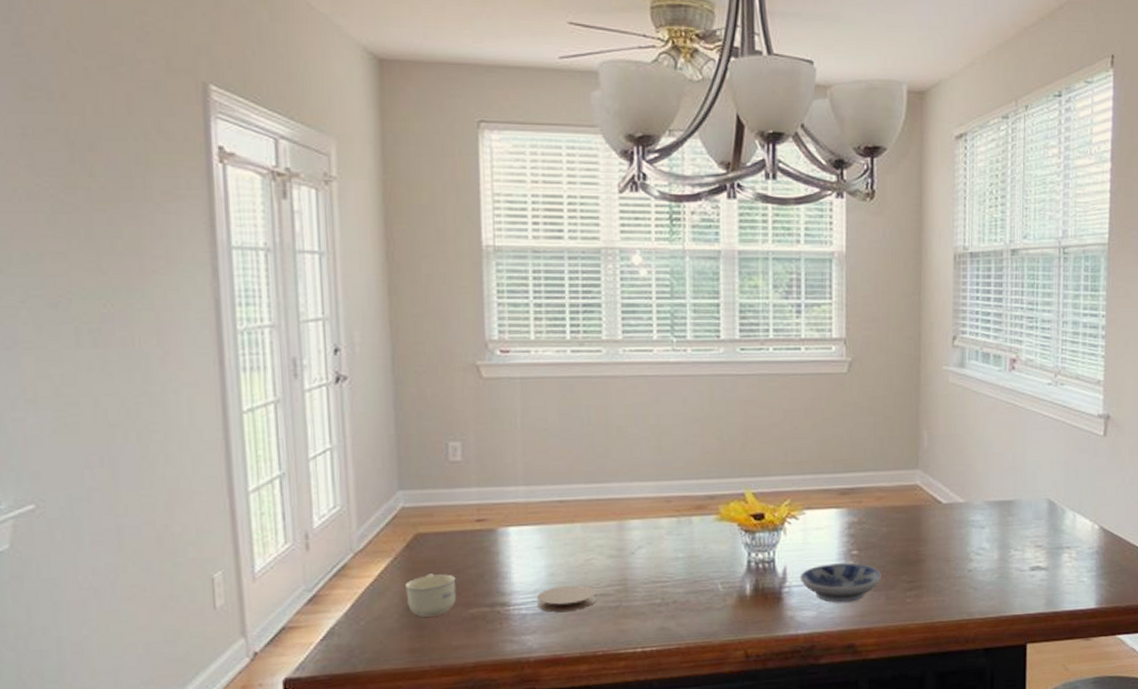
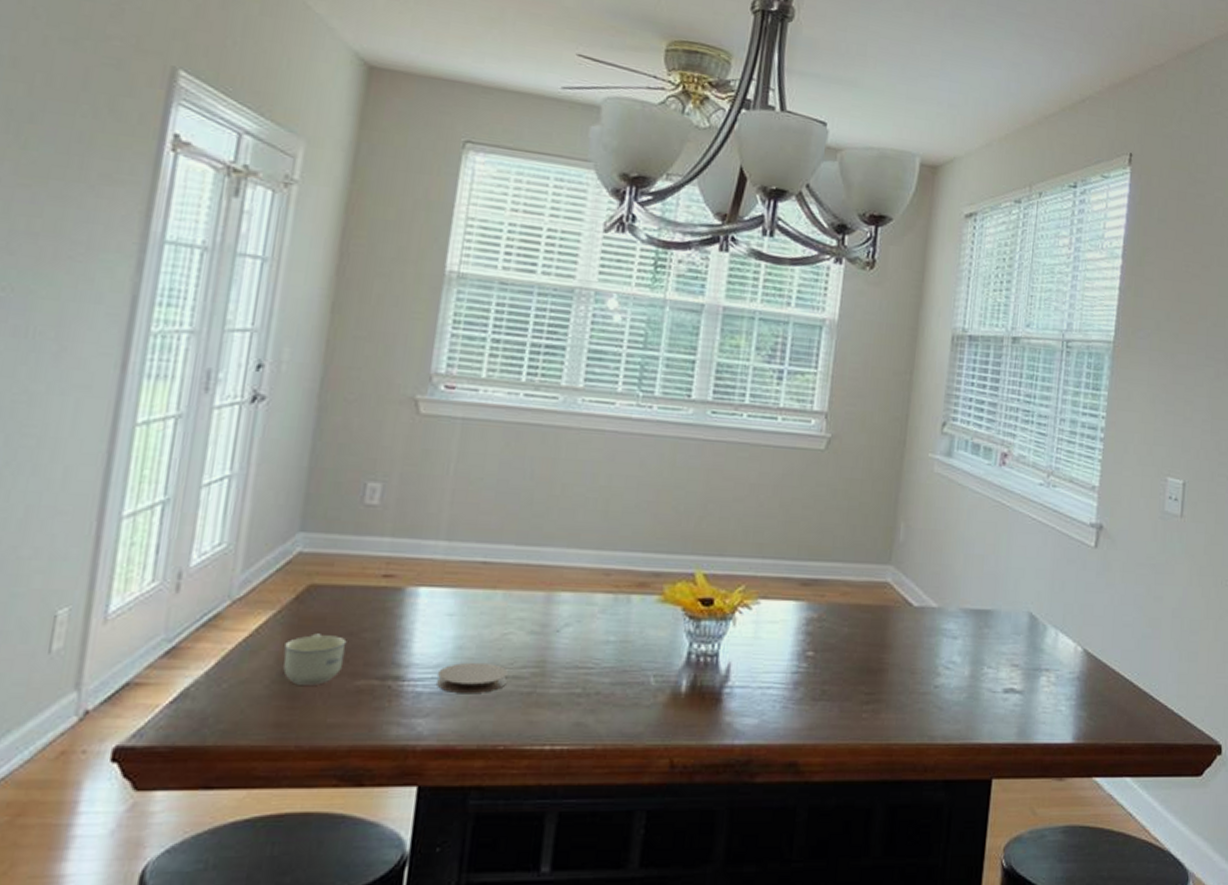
bowl: present [799,563,881,603] -> none [744,664,837,712]

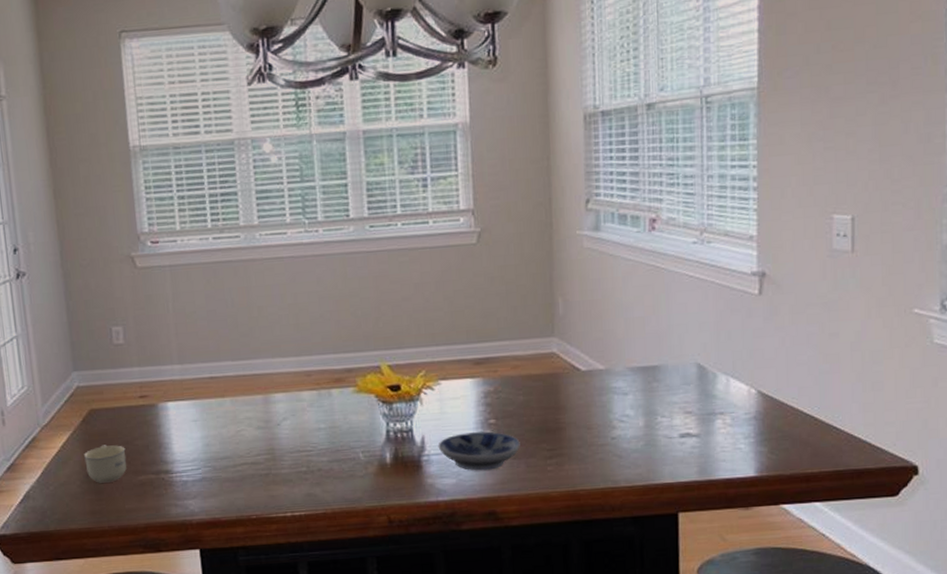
coaster: present [437,662,508,693] -> none [196,454,248,479]
bowl: none [744,664,837,712] -> present [438,431,520,471]

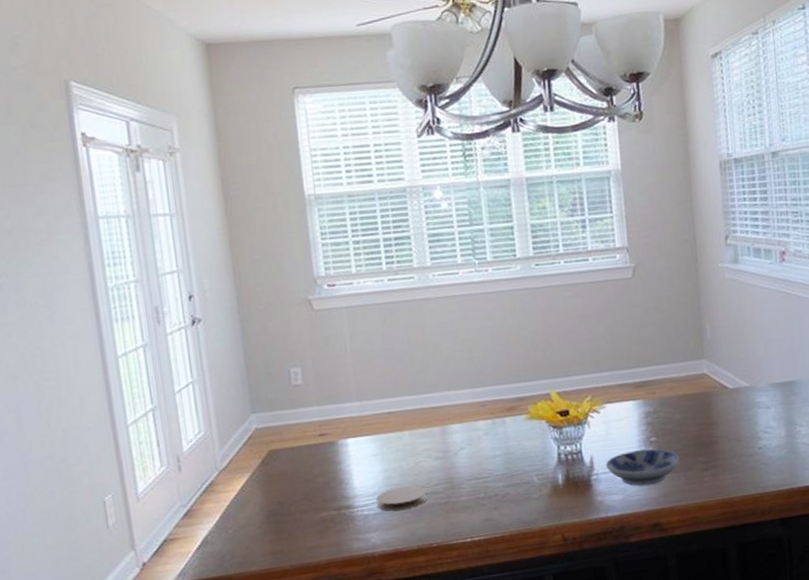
cup: present [84,445,127,483] -> none [264,484,308,523]
coaster: none [196,454,248,479] -> present [376,485,428,511]

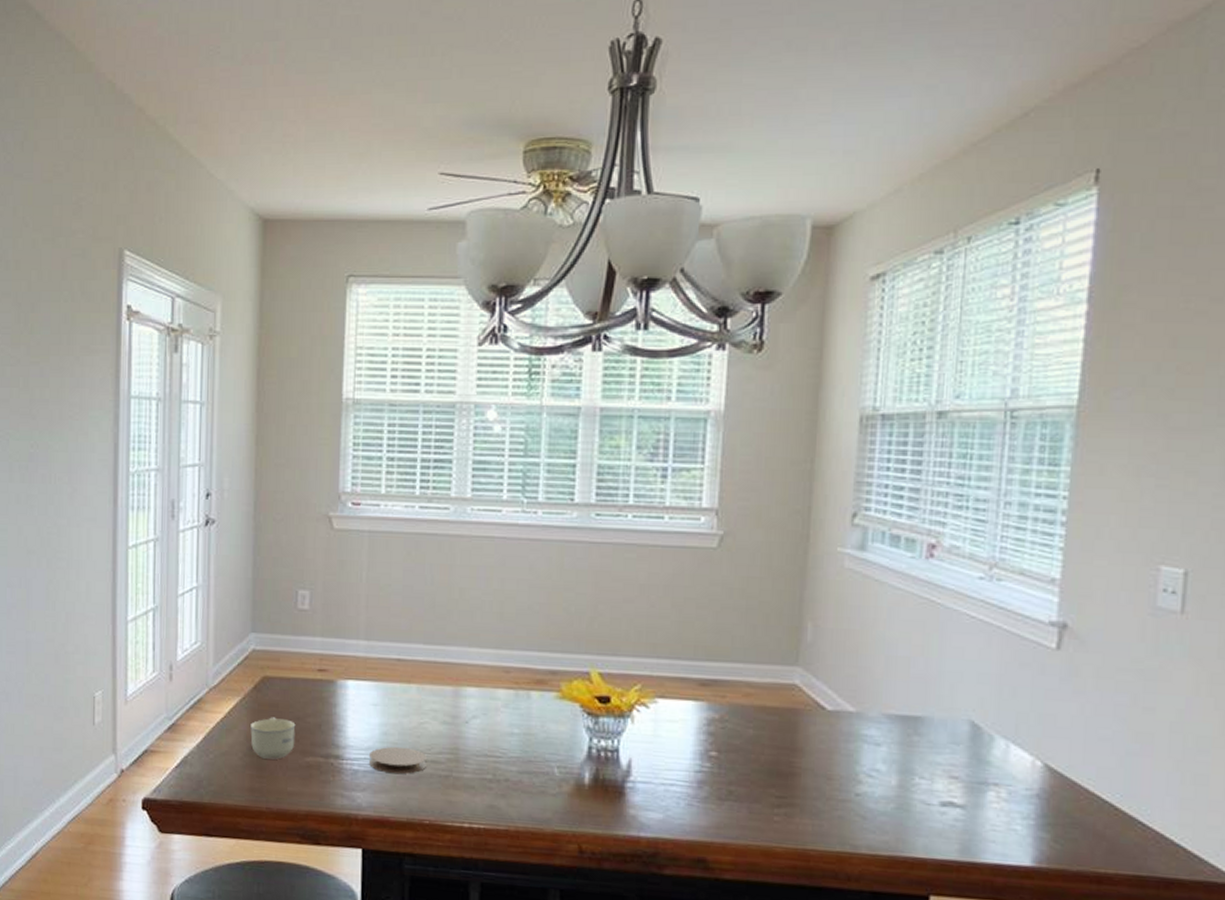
cup: none [264,484,308,523] -> present [250,717,296,760]
bowl: present [605,449,680,486] -> none [646,762,744,810]

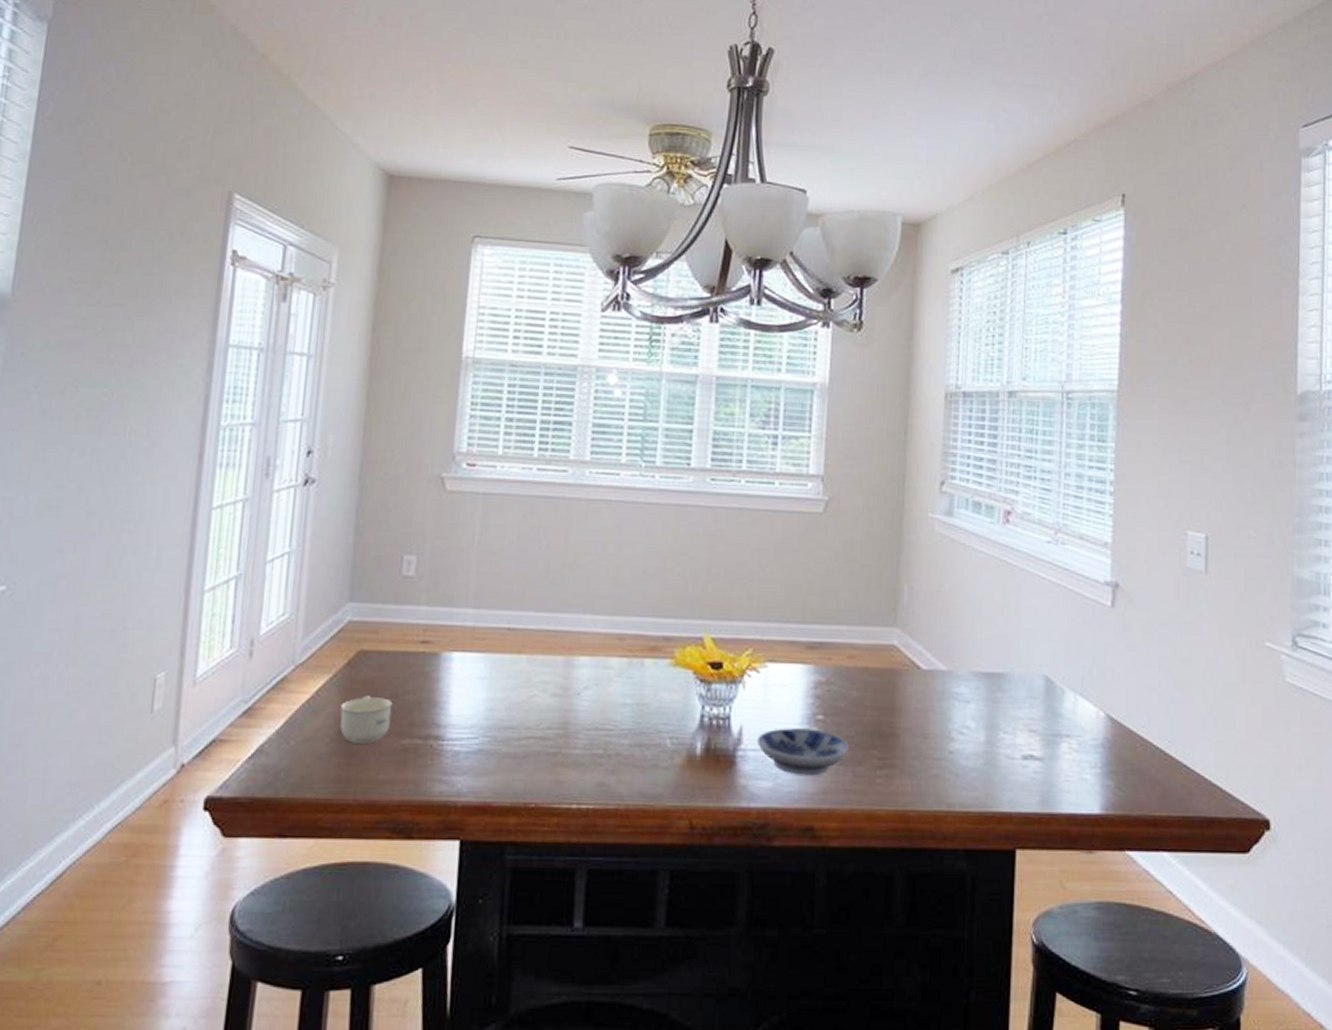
coaster: present [369,746,427,774] -> none [472,723,535,753]
bowl: none [646,762,744,810] -> present [756,728,849,776]

